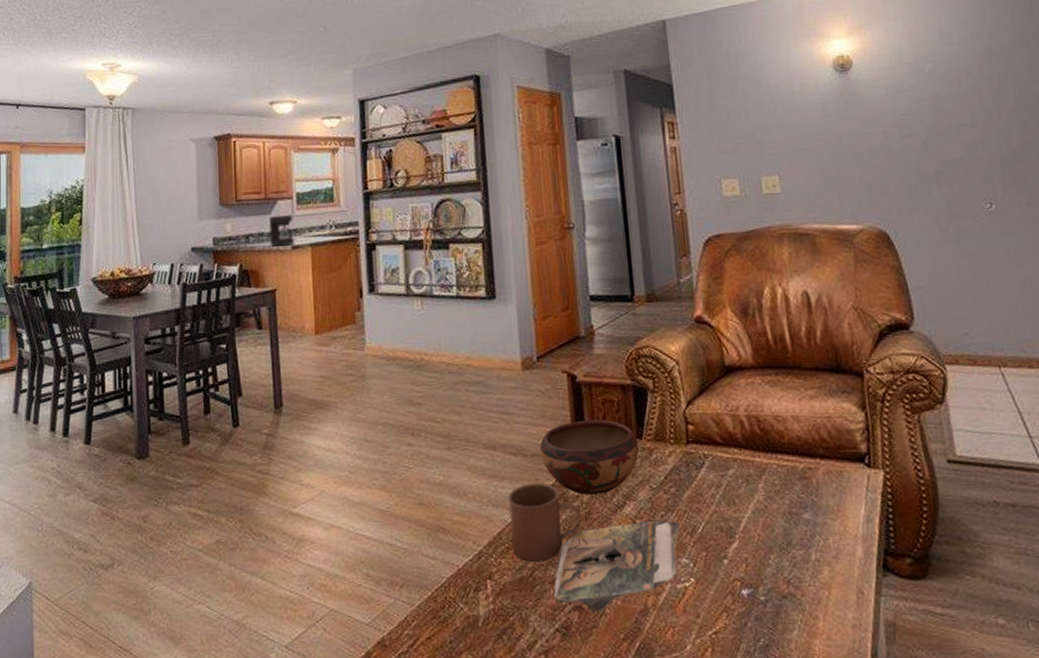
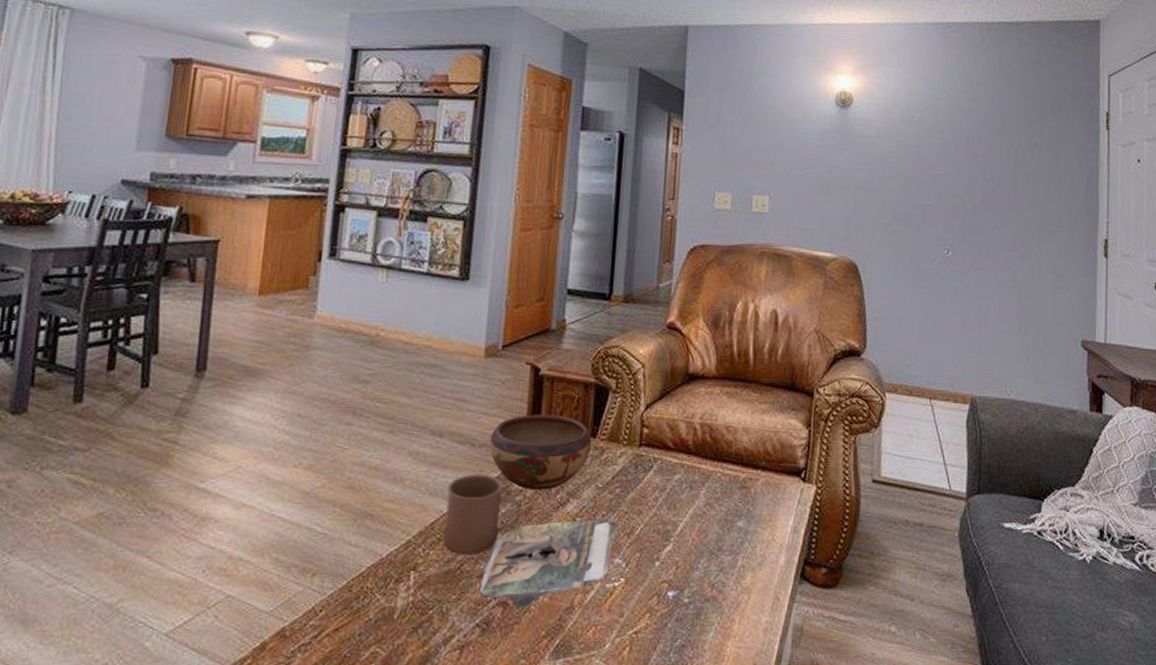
coffee maker: present [269,215,294,247] -> none [221,159,254,195]

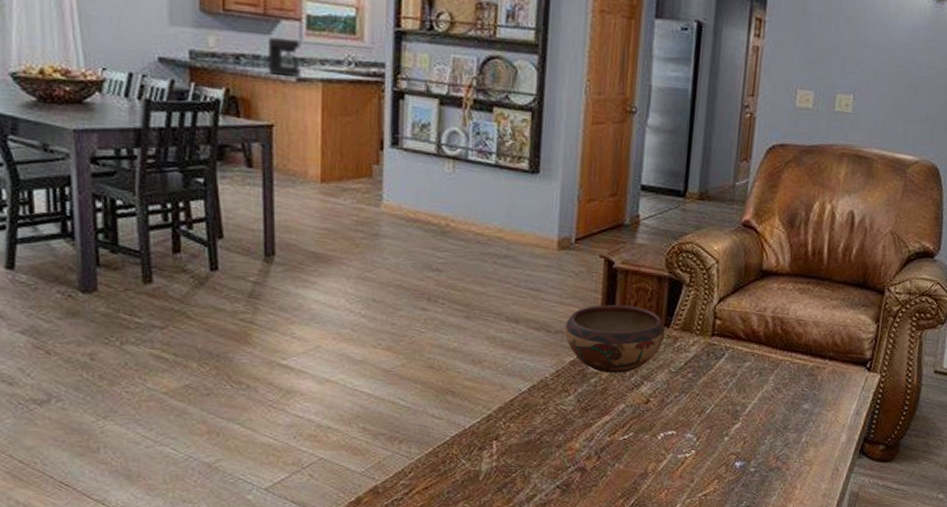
coffee maker: none [221,159,254,195] -> present [267,37,301,78]
mug: present [443,473,520,554] -> none [523,357,596,428]
magazine: present [479,519,618,609] -> none [558,399,690,474]

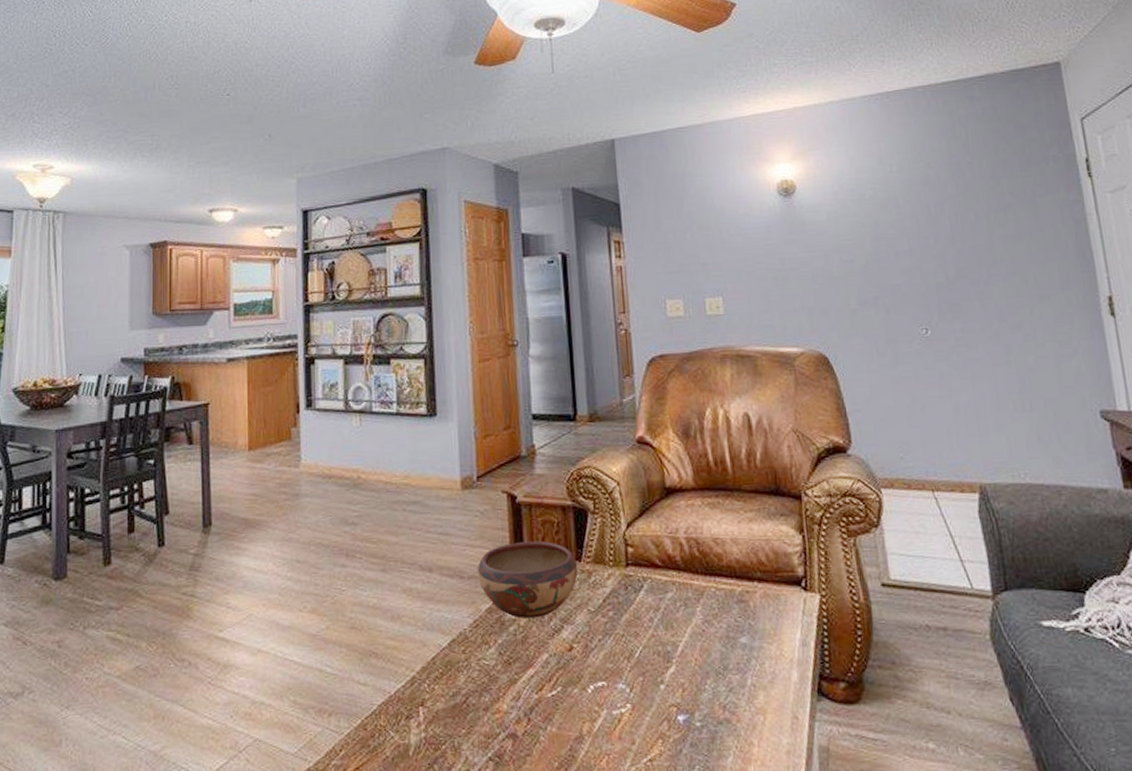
coffee maker: present [267,37,301,78] -> none [203,326,230,359]

